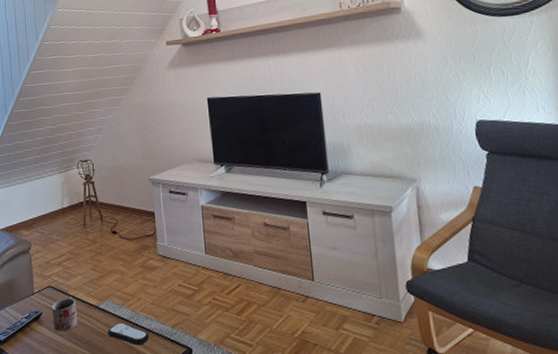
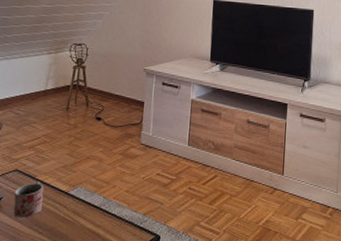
remote control: present [108,322,149,346] -> none [74,209,119,233]

